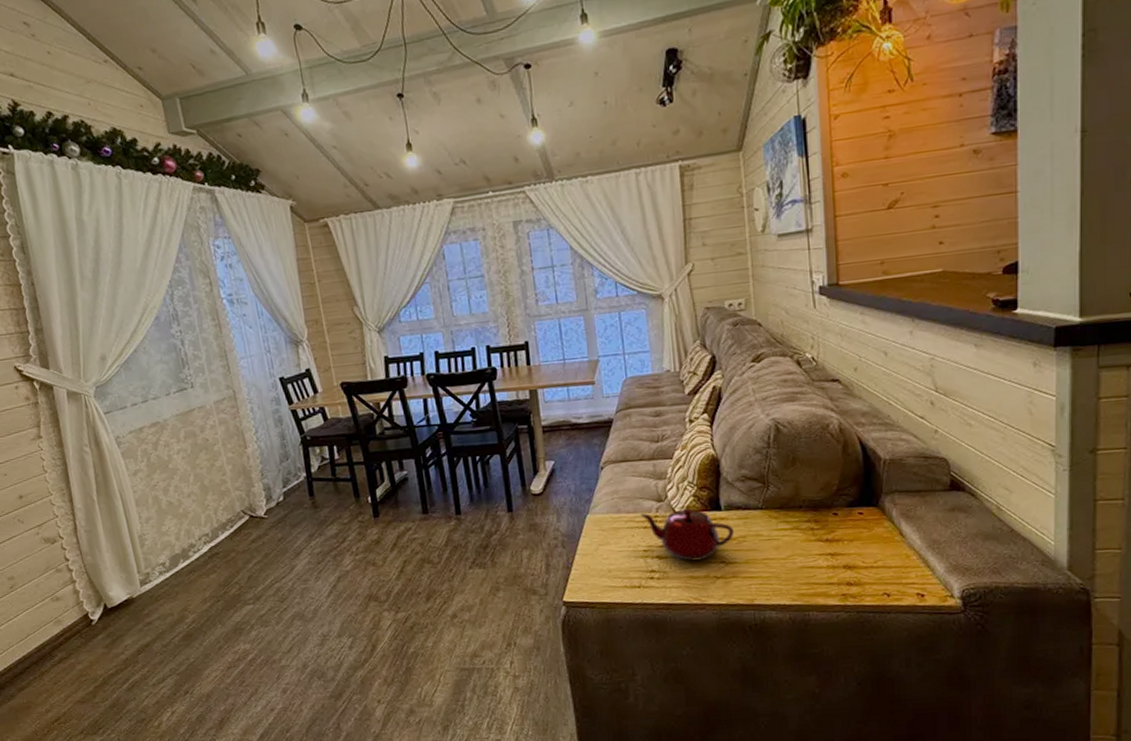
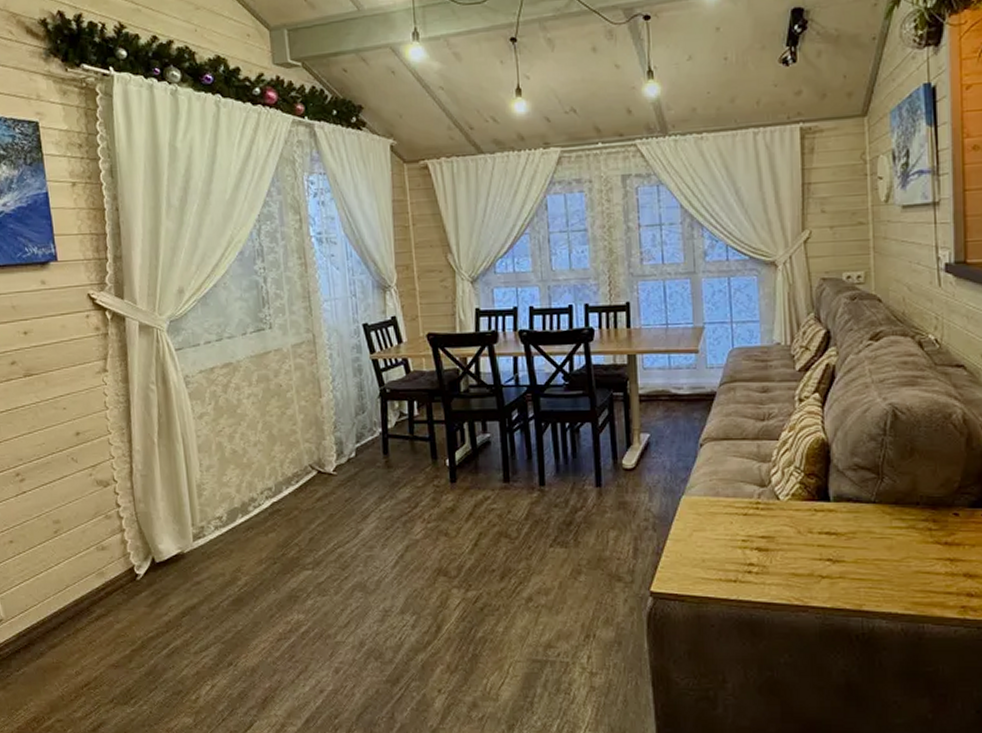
teapot: present [640,507,735,561] -> none [740,495,844,556]

